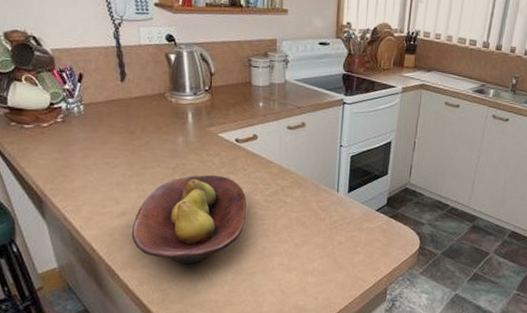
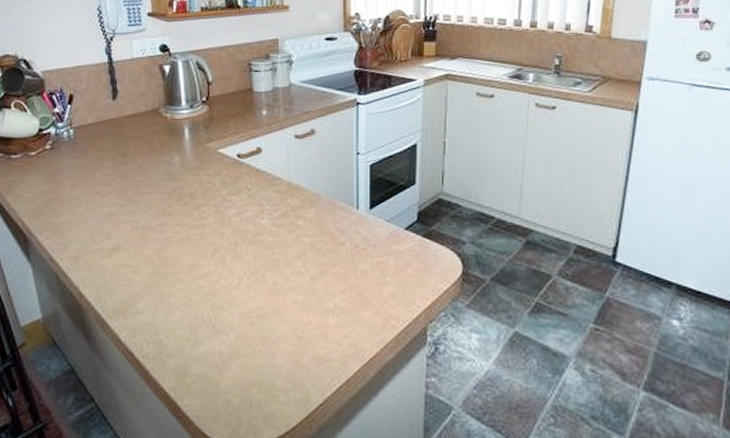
fruit bowl: present [131,174,247,264] -> none [123,197,252,307]

